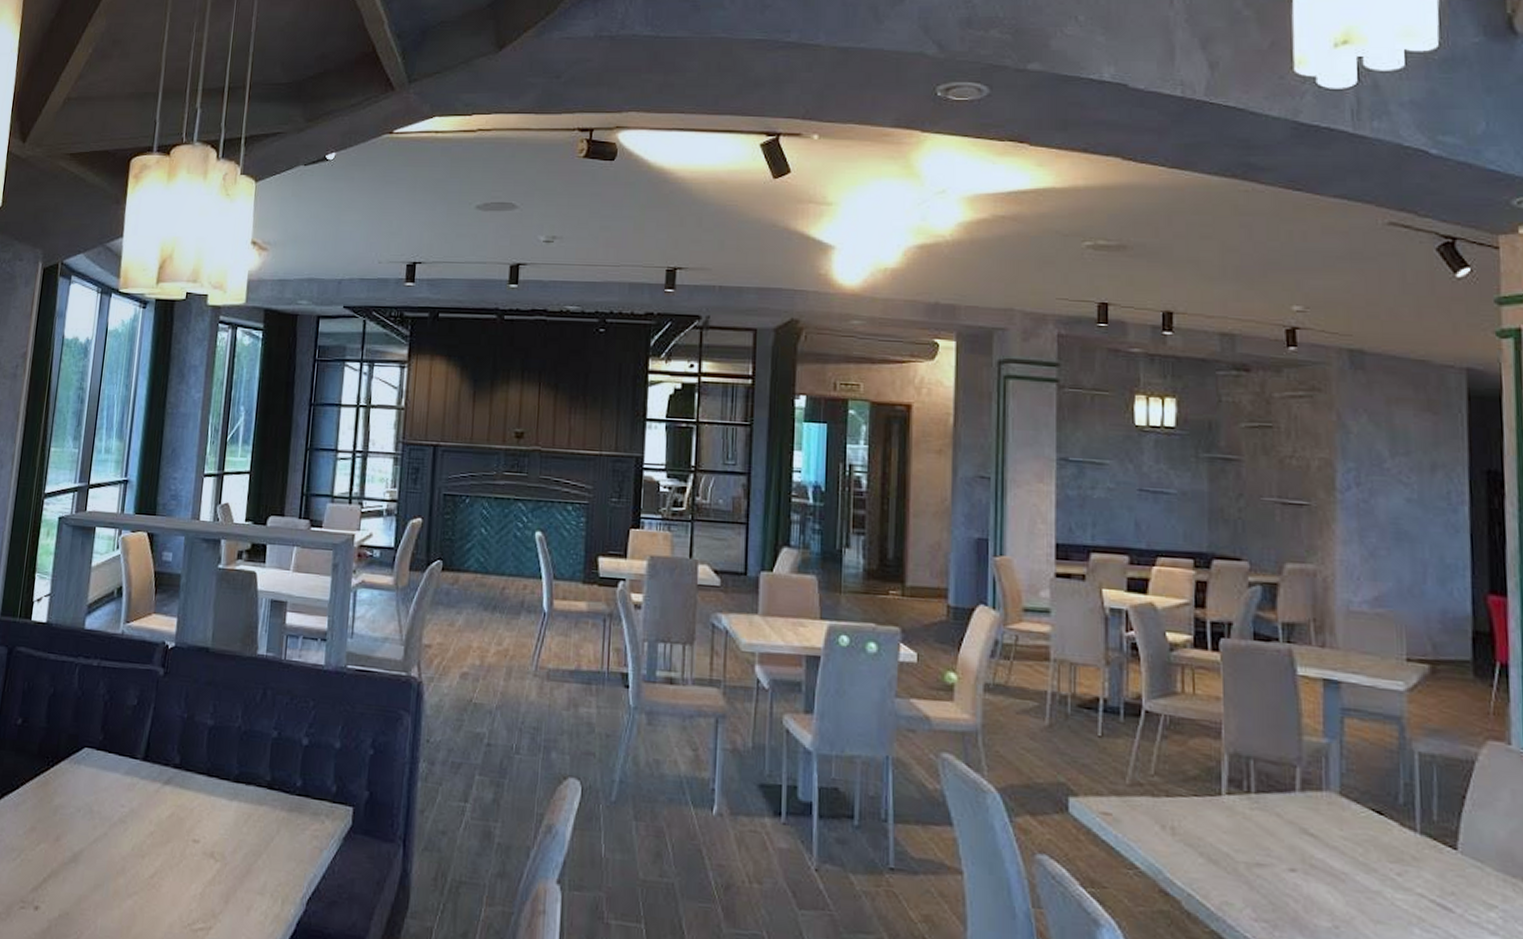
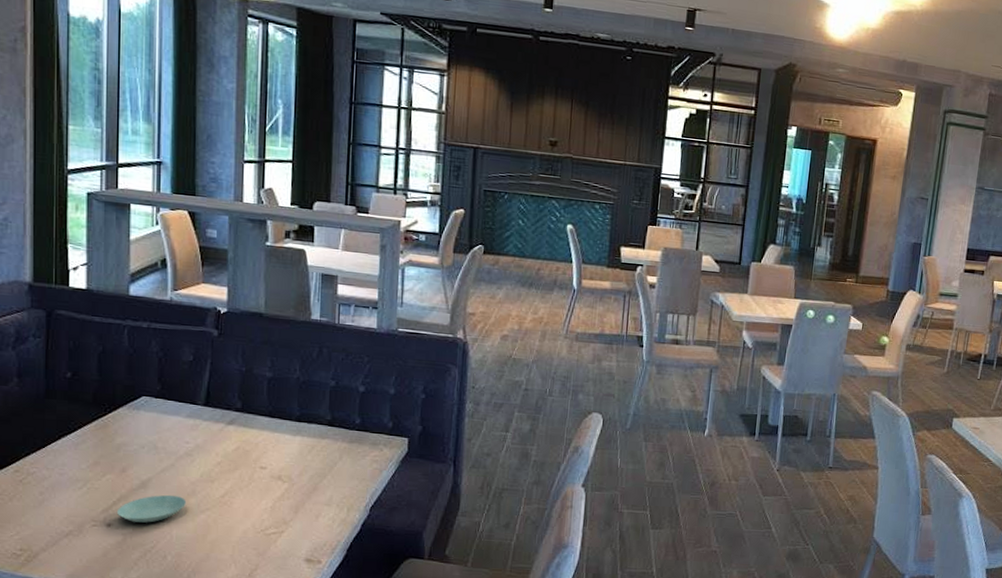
saucer: none [45,871,116,908] -> present [116,494,187,523]

